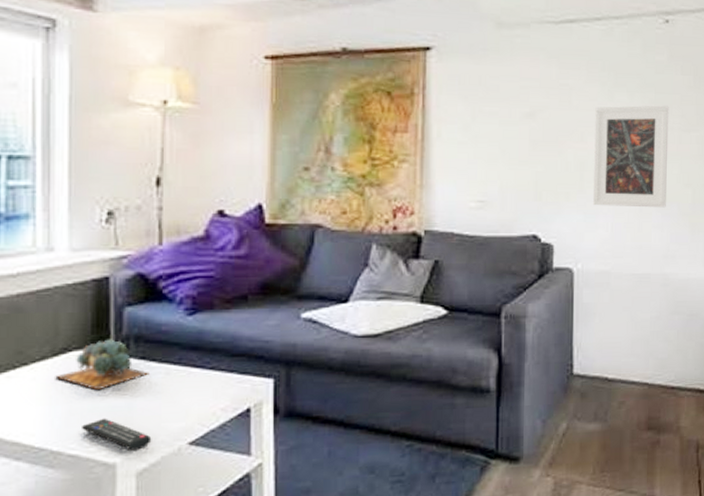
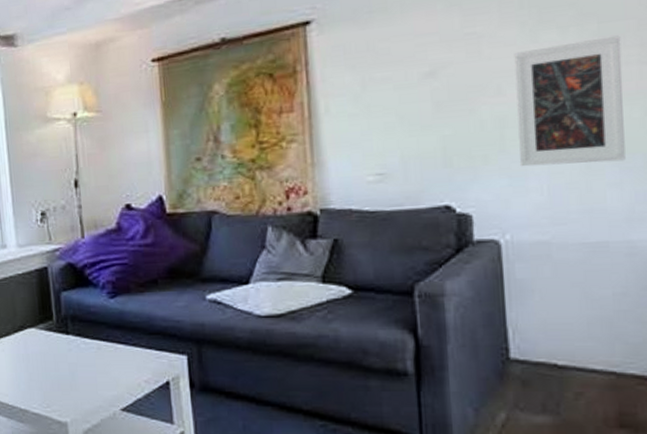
succulent plant: present [55,339,149,391] -> none [17,319,85,362]
remote control: present [82,418,152,450] -> none [40,384,92,413]

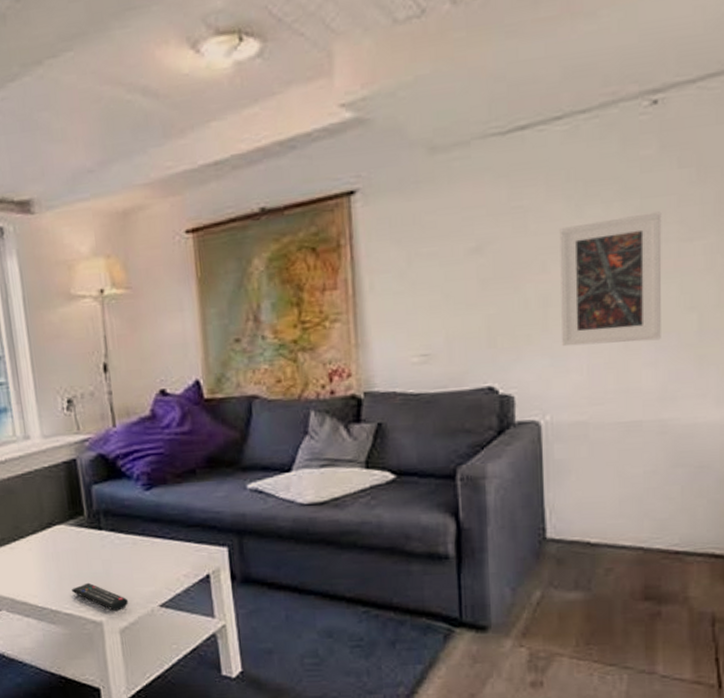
remote control: none [40,384,92,413] -> present [72,582,129,611]

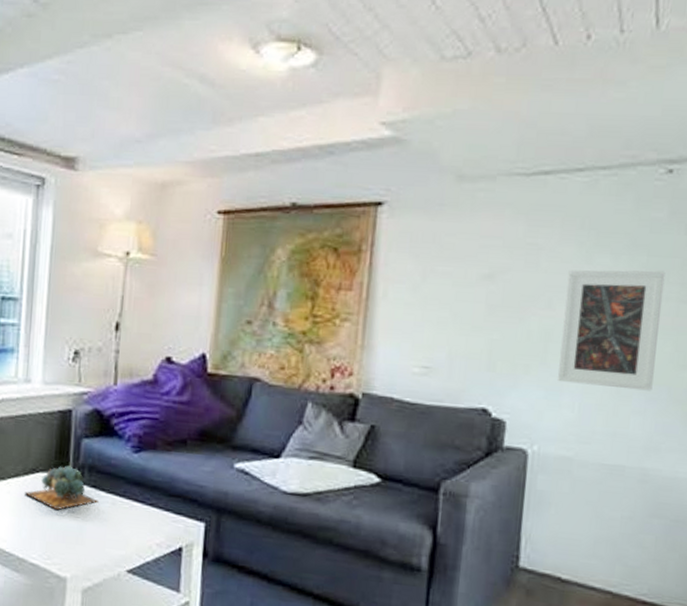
succulent plant: none [46,514,120,559] -> present [25,465,99,511]
remote control: present [72,582,129,611] -> none [42,535,97,569]

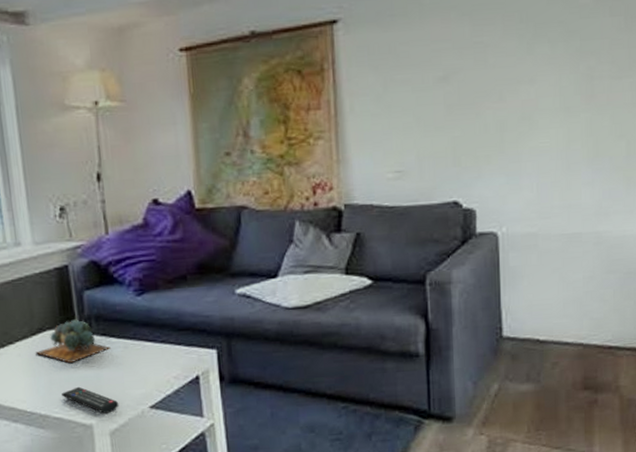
remote control: none [42,535,97,569] -> present [62,386,119,414]
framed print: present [557,270,666,391] -> none [514,52,597,167]

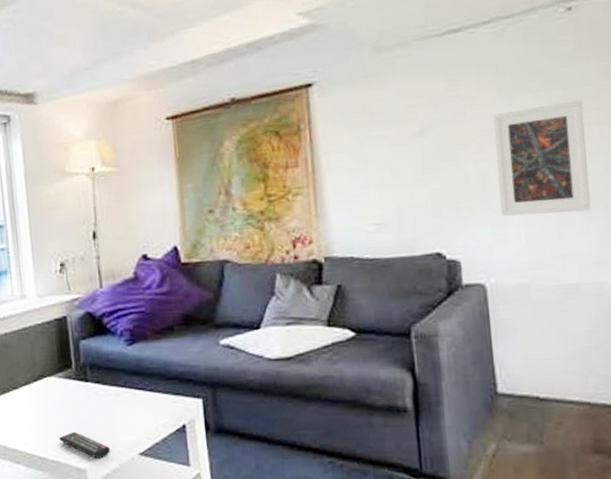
succulent plant: present [35,319,111,364] -> none [37,367,104,409]
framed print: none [514,52,597,167] -> present [493,100,591,217]

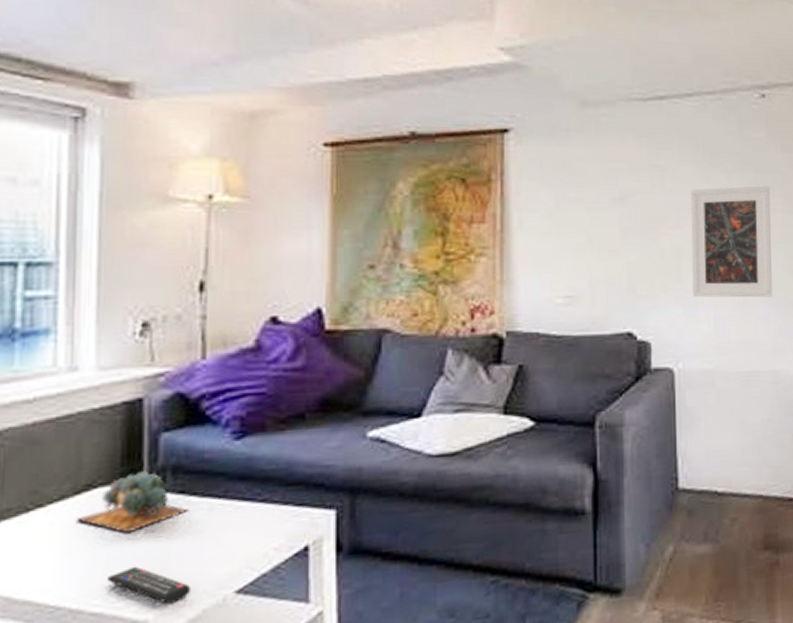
succulent plant: none [37,367,104,409] -> present [76,471,189,534]

